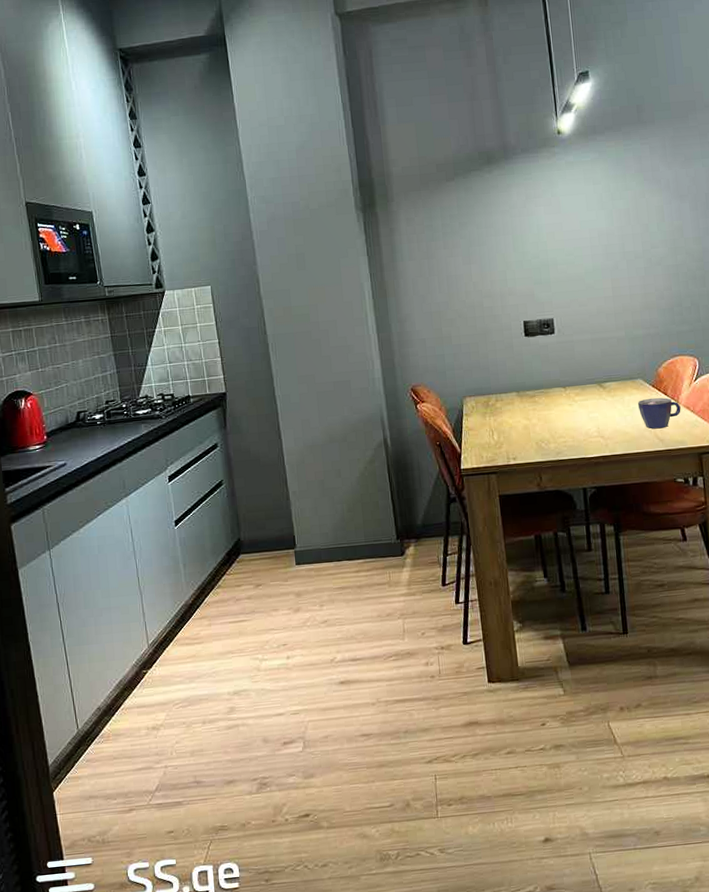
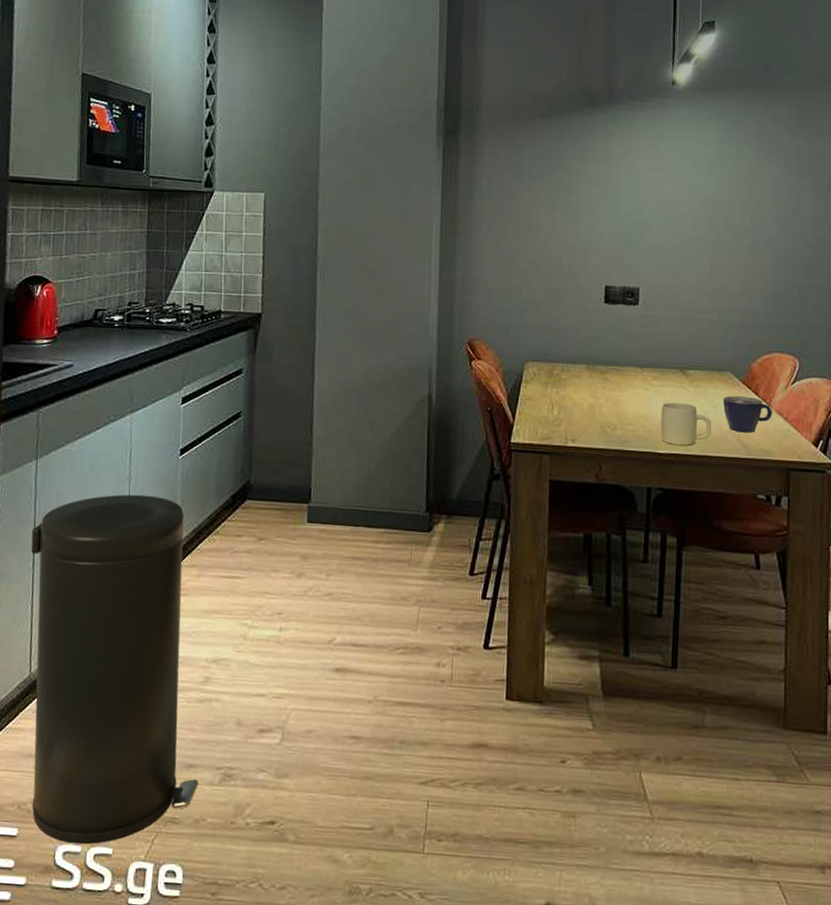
pedal bin: none [56,564,240,862] -> present [30,494,199,845]
mug: none [586,411,632,449] -> present [660,402,712,446]

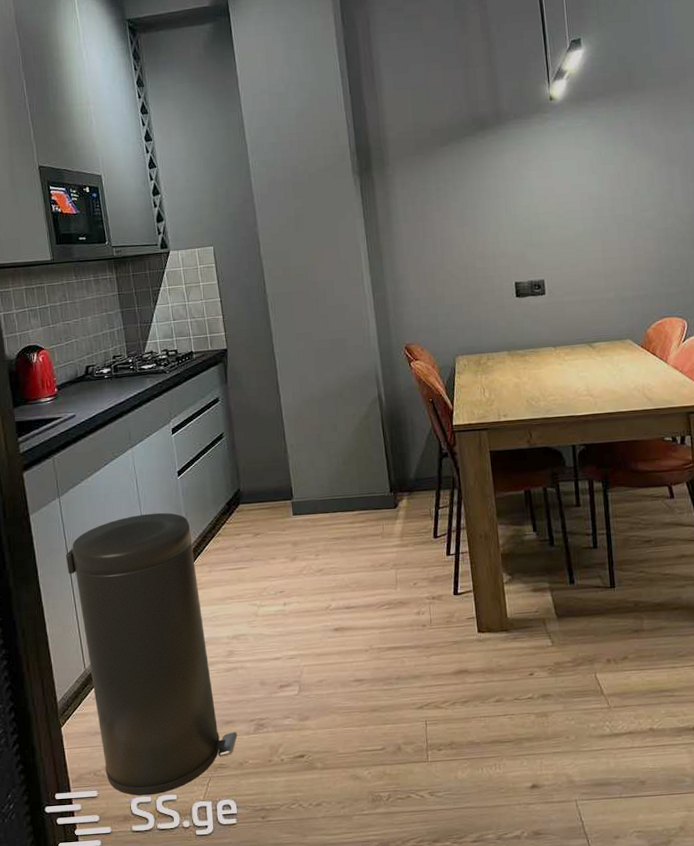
mug: present [660,402,712,446] -> none [575,371,620,407]
cup: present [722,395,772,433] -> none [626,357,670,389]

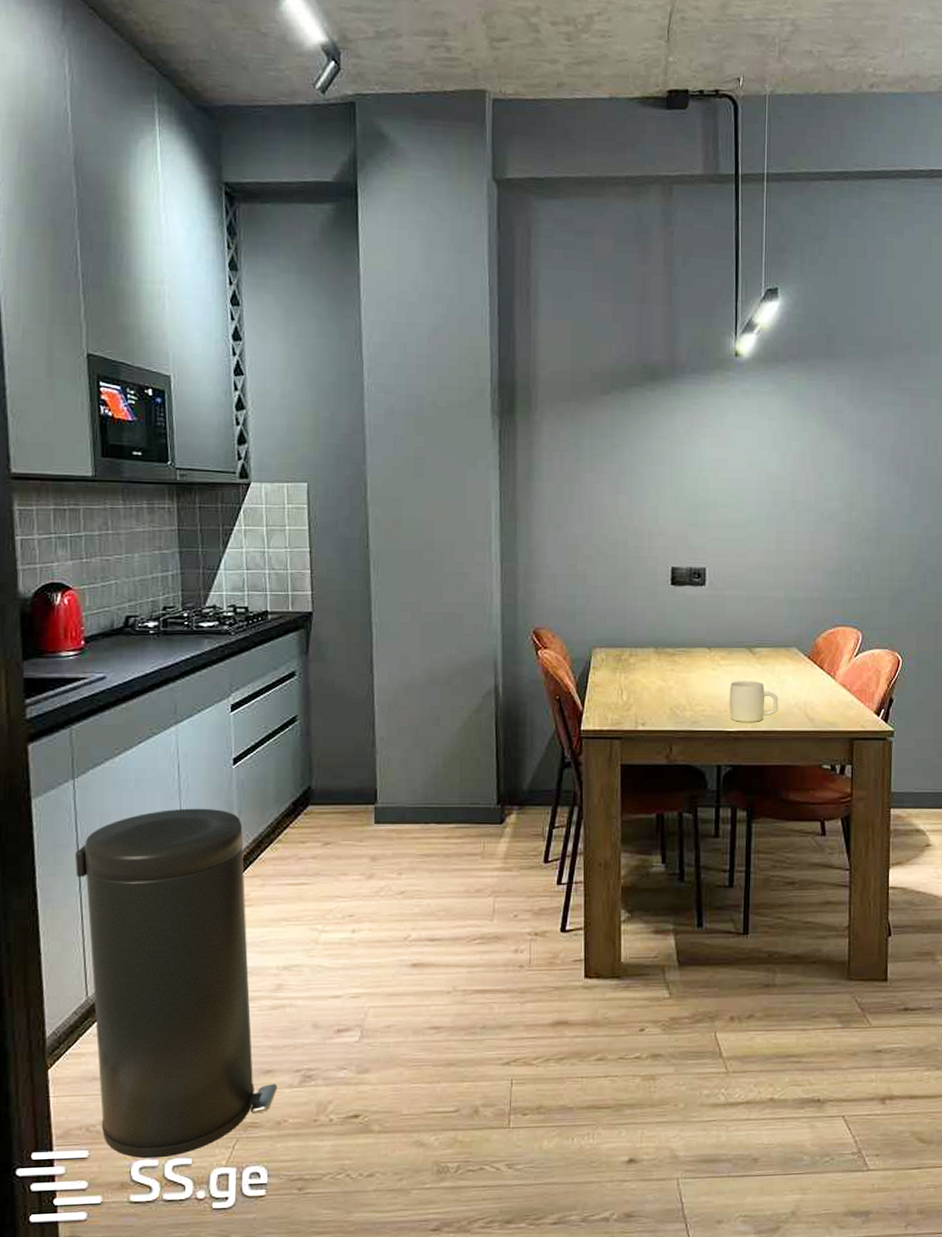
mug: none [575,371,620,407] -> present [729,681,779,722]

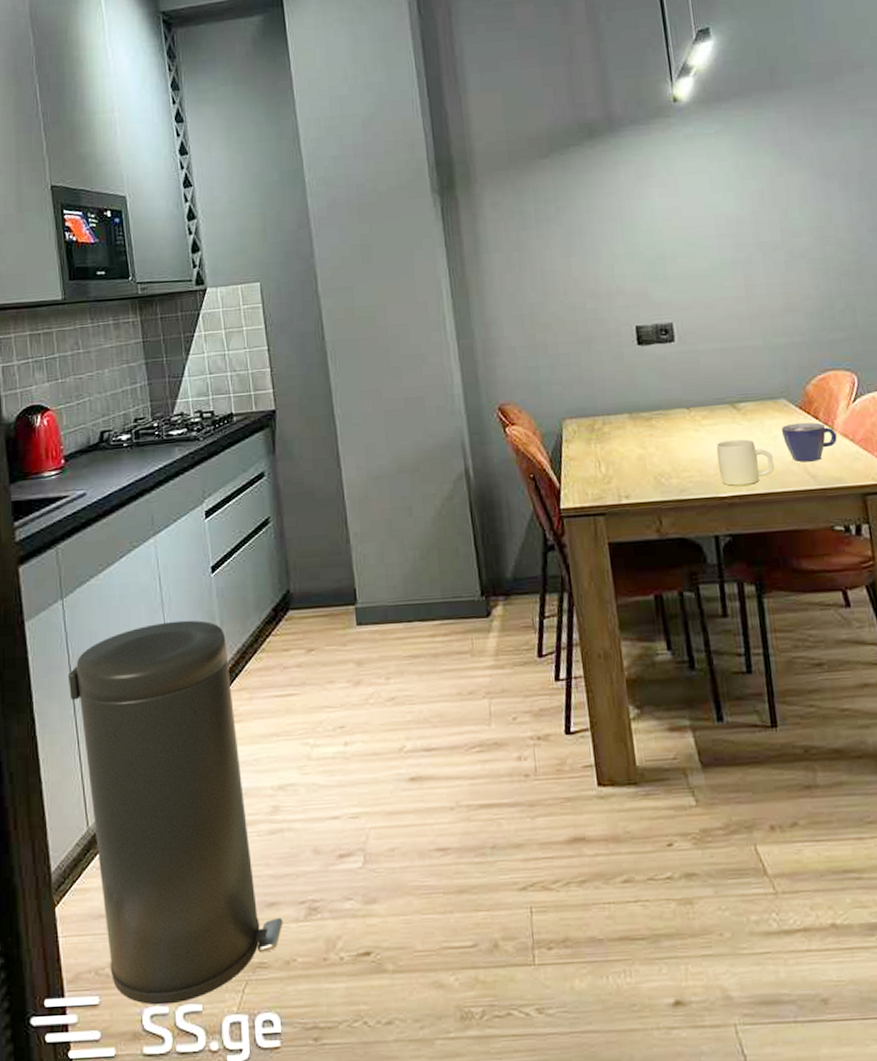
cup: none [789,670,837,706] -> present [781,422,838,462]

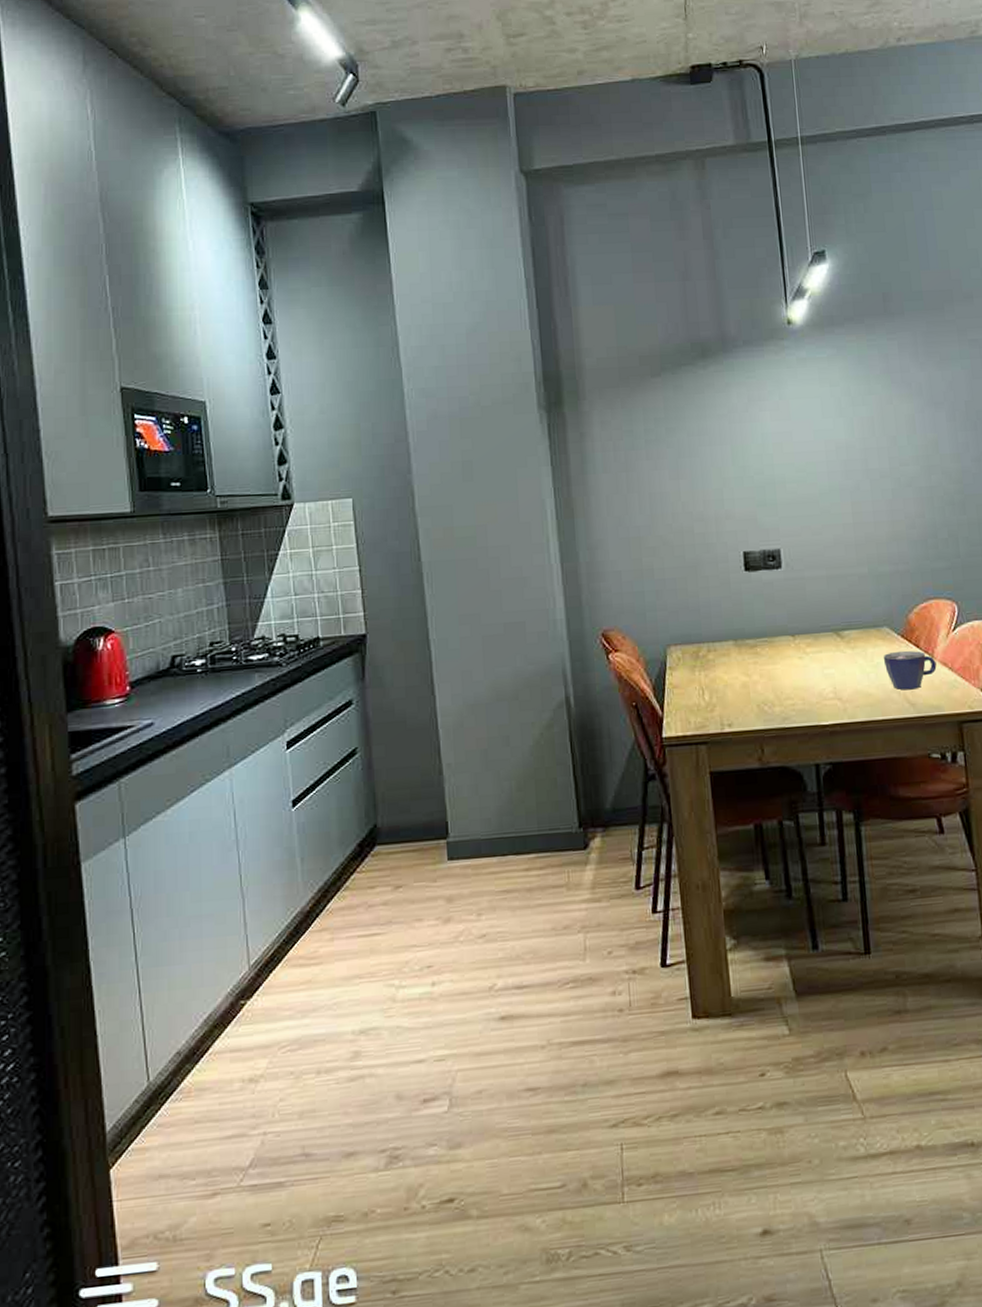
pedal bin: present [67,620,283,1005] -> none [129,857,362,1267]
mug: present [716,439,775,486] -> none [819,667,876,714]

